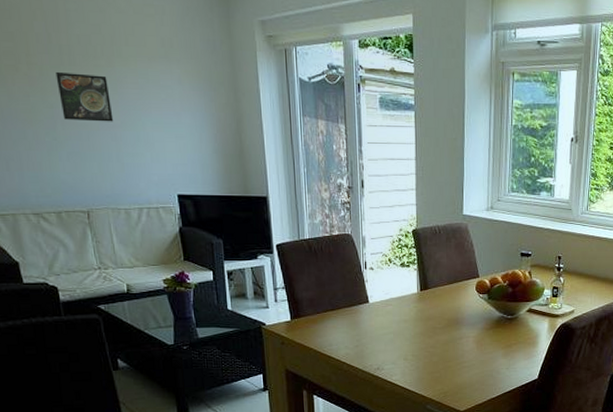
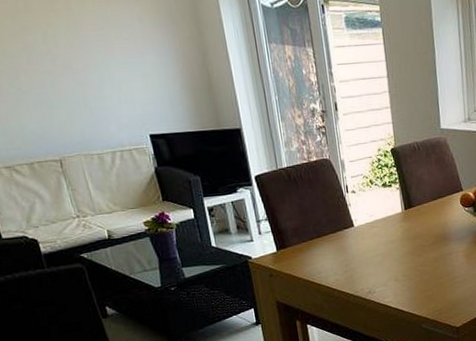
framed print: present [55,71,114,122] -> none [12,19,77,69]

